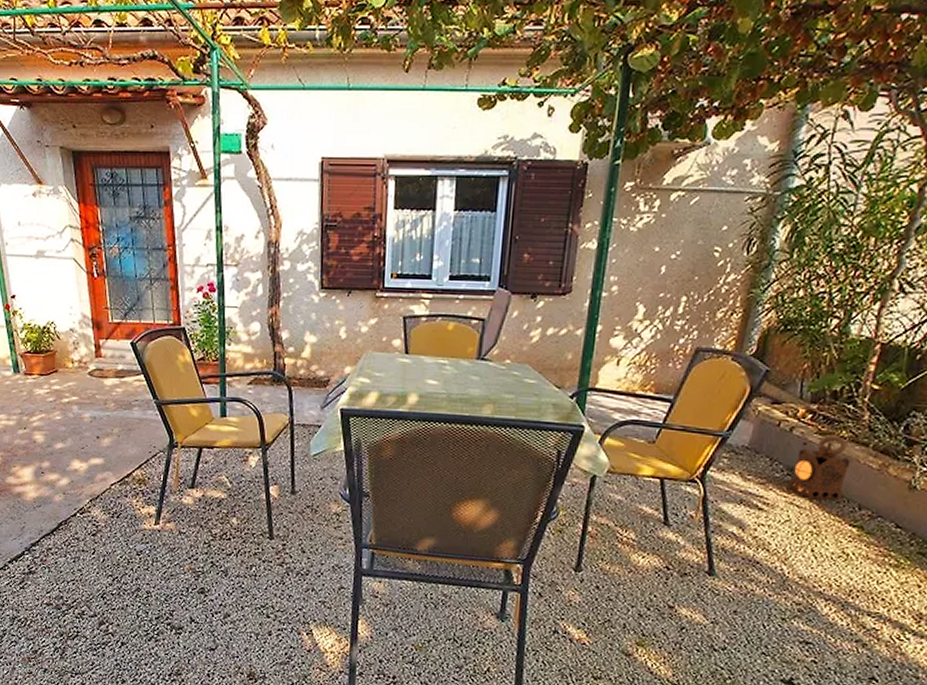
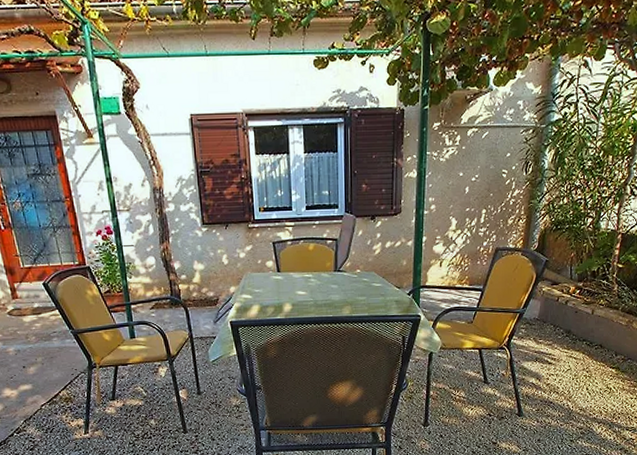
lantern: present [788,435,851,500] -> none [568,304,608,351]

